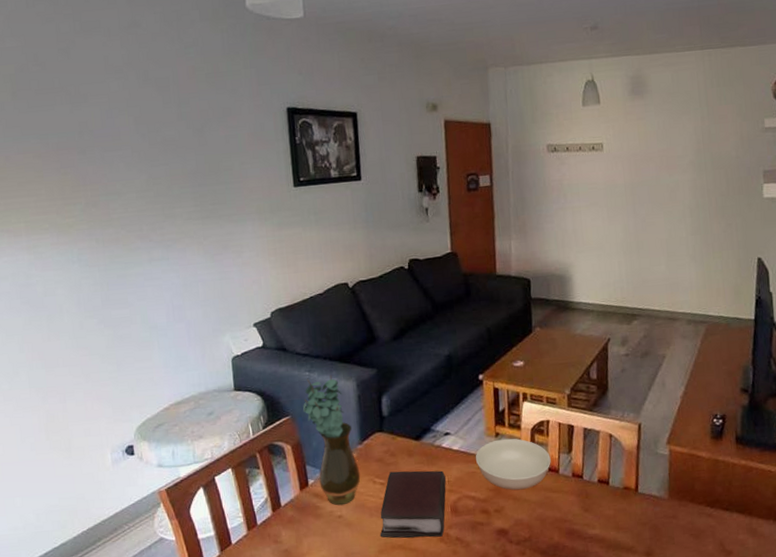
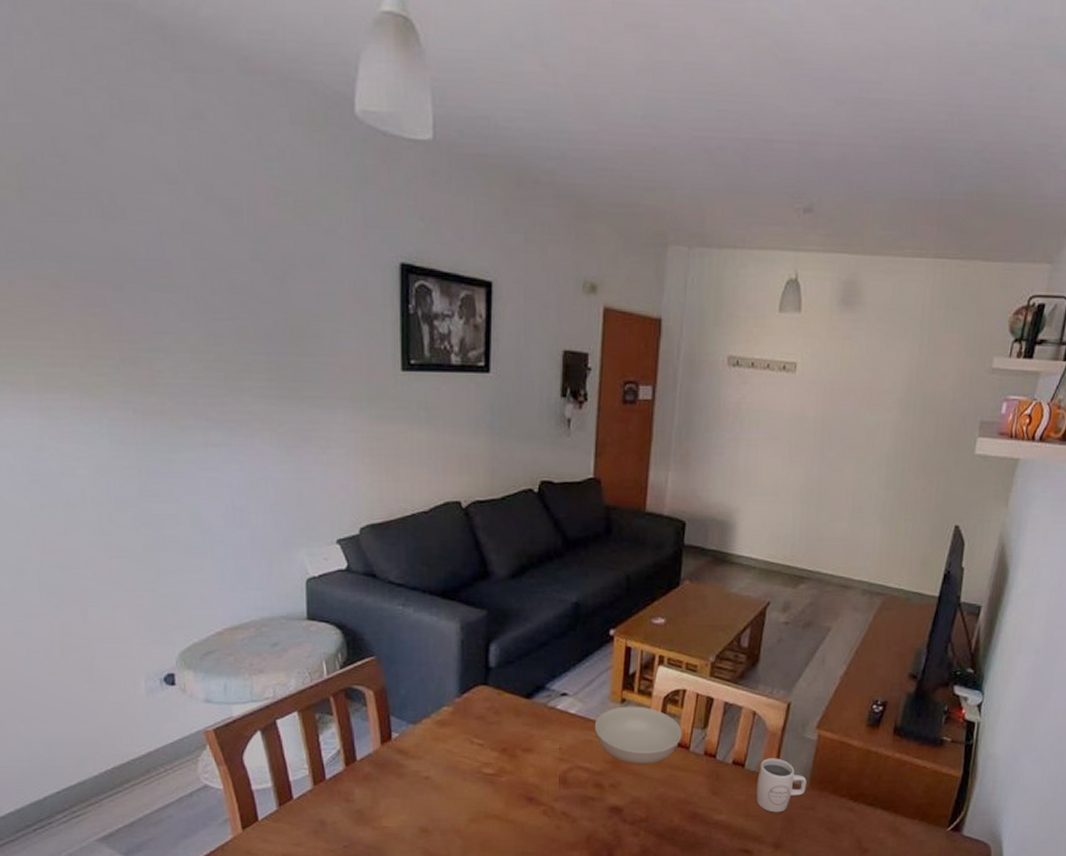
vase: present [303,375,361,506] -> none [392,612,456,765]
bible: present [380,470,447,538] -> none [472,732,558,809]
mug: none [622,474,667,524] -> present [756,758,807,813]

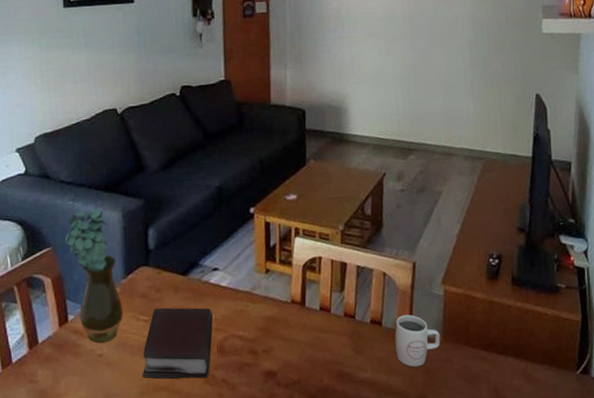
vase: none [392,612,456,765] -> present [65,205,124,344]
bible: none [472,732,558,809] -> present [142,307,214,379]
bowl: present [594,706,682,765] -> none [244,275,323,330]

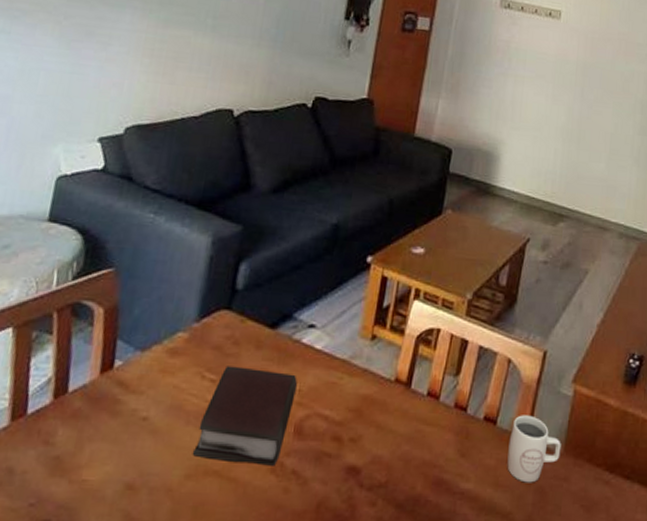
vase: present [65,205,124,344] -> none [128,222,193,403]

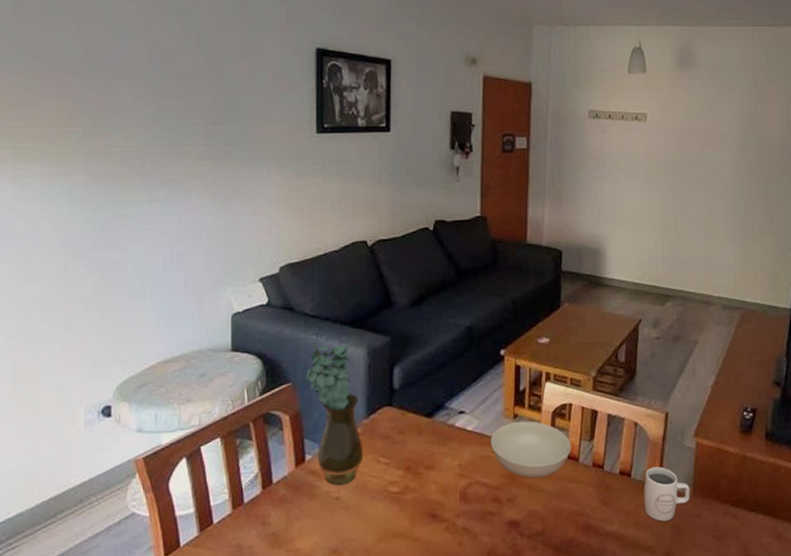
vase: none [128,222,193,403] -> present [306,340,364,486]
bible: present [192,366,298,466] -> none [380,450,457,526]
bowl: none [339,344,433,416] -> present [490,421,571,479]

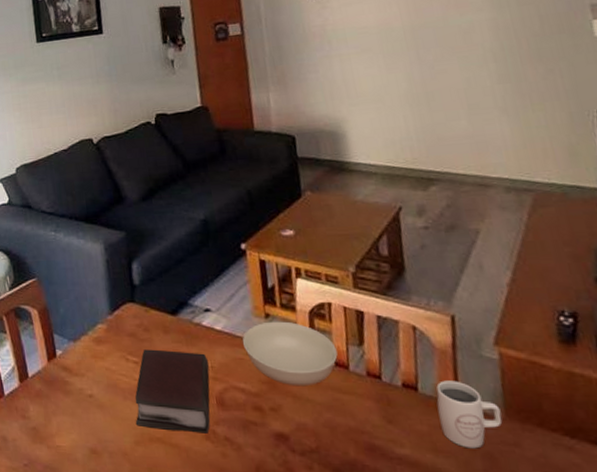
vase: present [306,340,364,486] -> none [49,236,112,383]
bible: none [380,450,457,526] -> present [135,349,210,434]

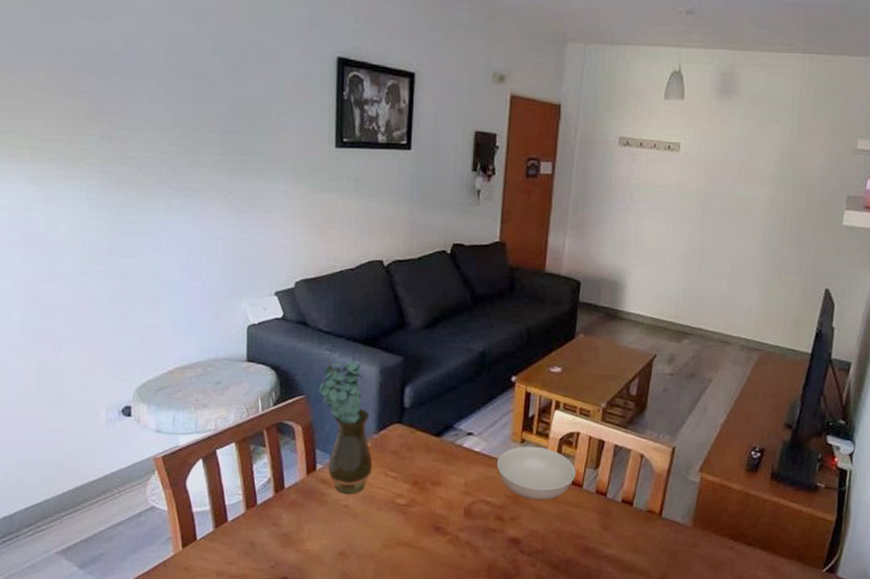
vase: none [49,236,112,383] -> present [319,357,373,495]
bible: present [135,349,210,434] -> none [386,466,463,539]
mug: present [436,380,503,449] -> none [643,498,690,549]

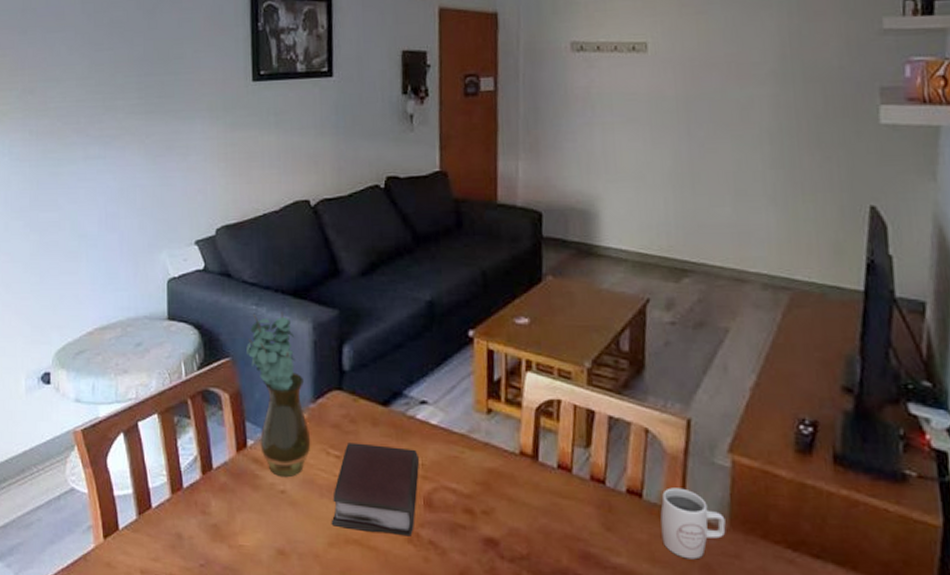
bible: none [386,466,463,539] -> present [331,443,420,536]
bowl: present [496,446,576,501] -> none [459,417,561,489]
mug: none [643,498,690,549] -> present [660,487,726,560]

